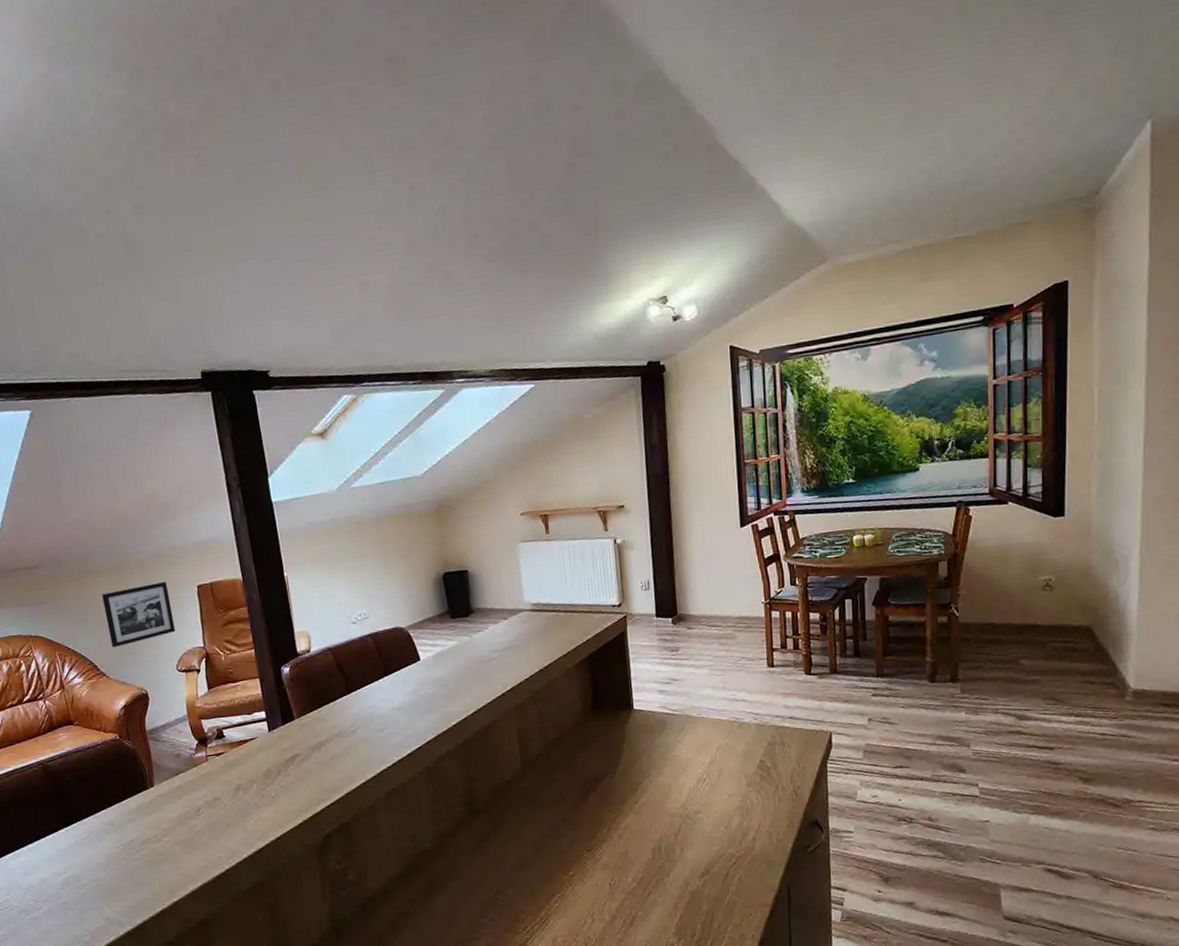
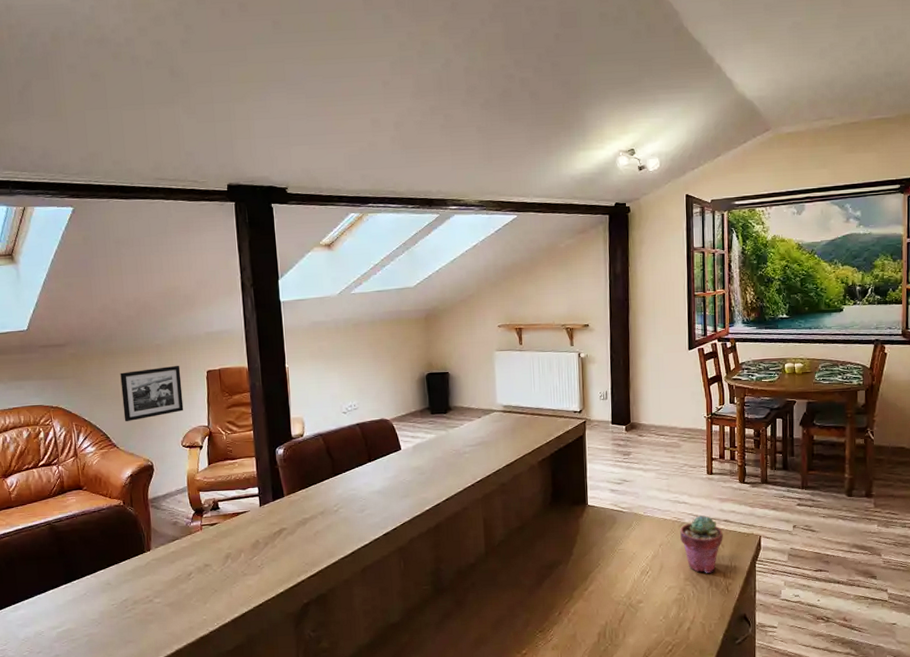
potted succulent: none [738,713,789,777] -> present [679,515,723,573]

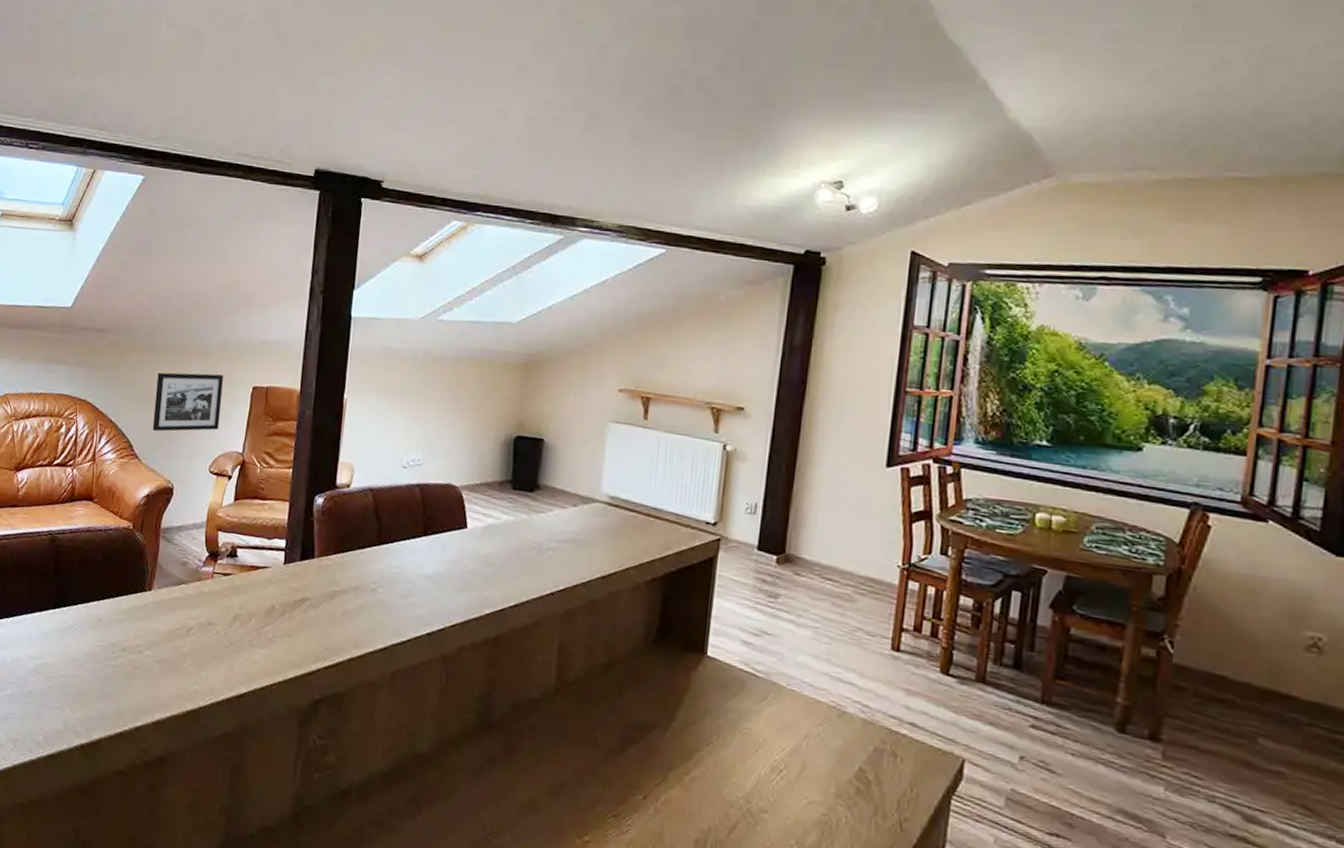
potted succulent: present [679,515,723,573] -> none [837,706,905,796]

